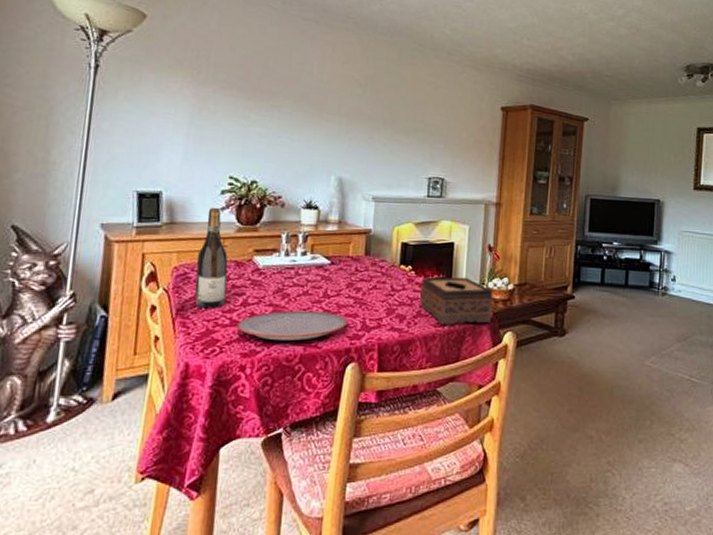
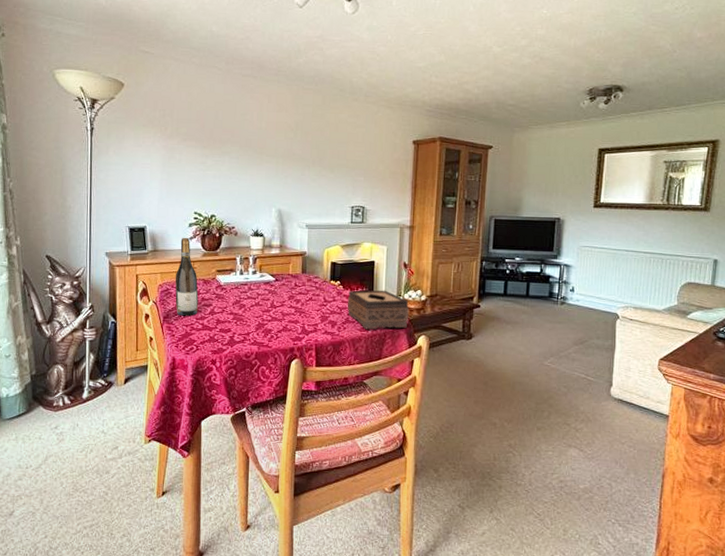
plate: present [236,310,348,341] -> none [207,317,291,341]

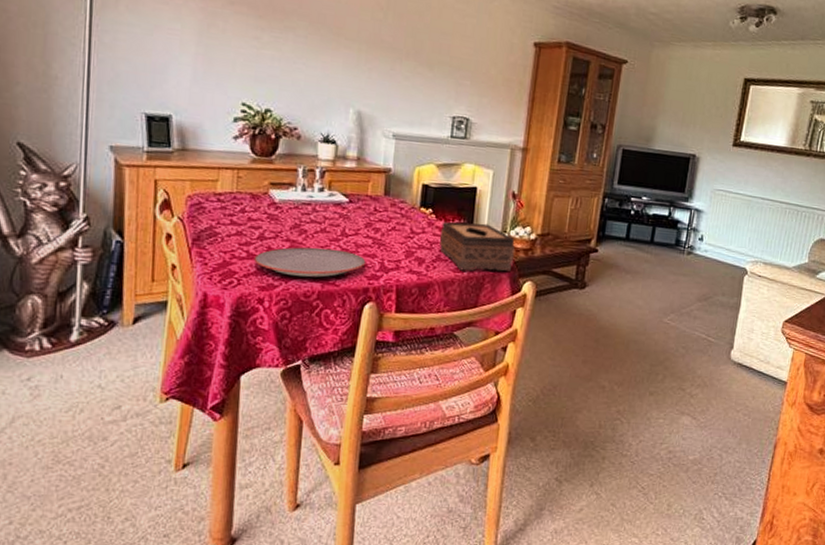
wine bottle: present [175,237,199,315] -> none [210,135,244,239]
plate: none [207,317,291,341] -> present [254,247,366,278]

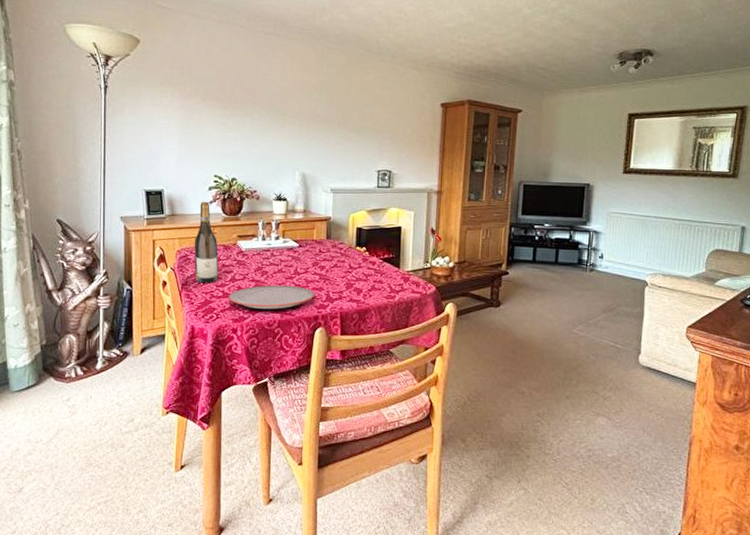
wine bottle: none [210,135,244,239] -> present [194,201,219,283]
tissue box: present [439,222,515,272] -> none [373,256,436,297]

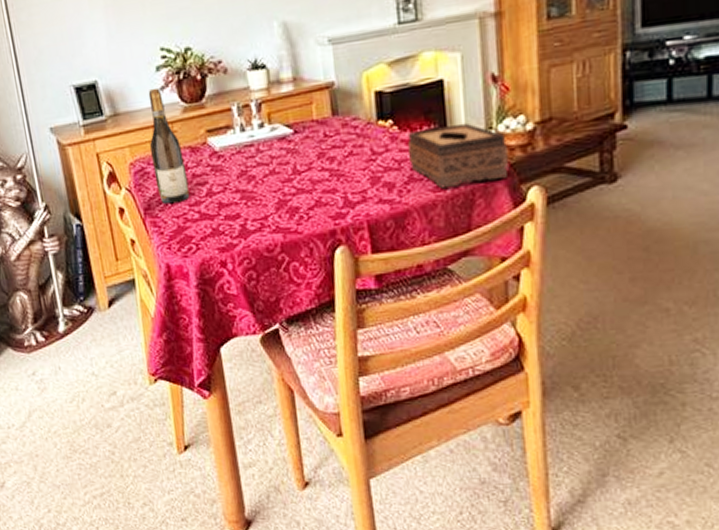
plate: present [228,285,315,309] -> none [207,191,327,230]
tissue box: none [373,256,436,297] -> present [407,122,508,189]

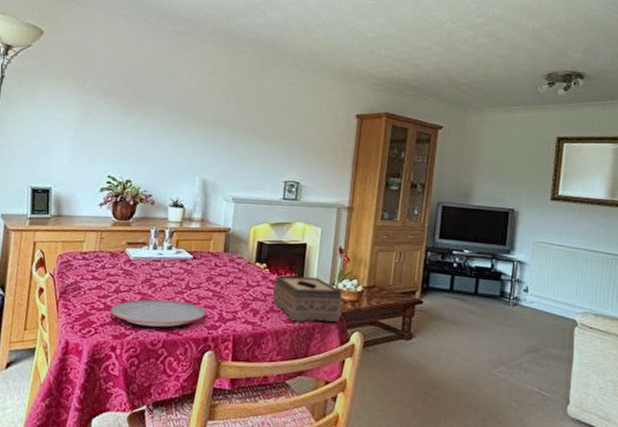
wine bottle: present [148,87,190,203] -> none [75,202,104,293]
plate: none [207,191,327,230] -> present [110,299,207,327]

